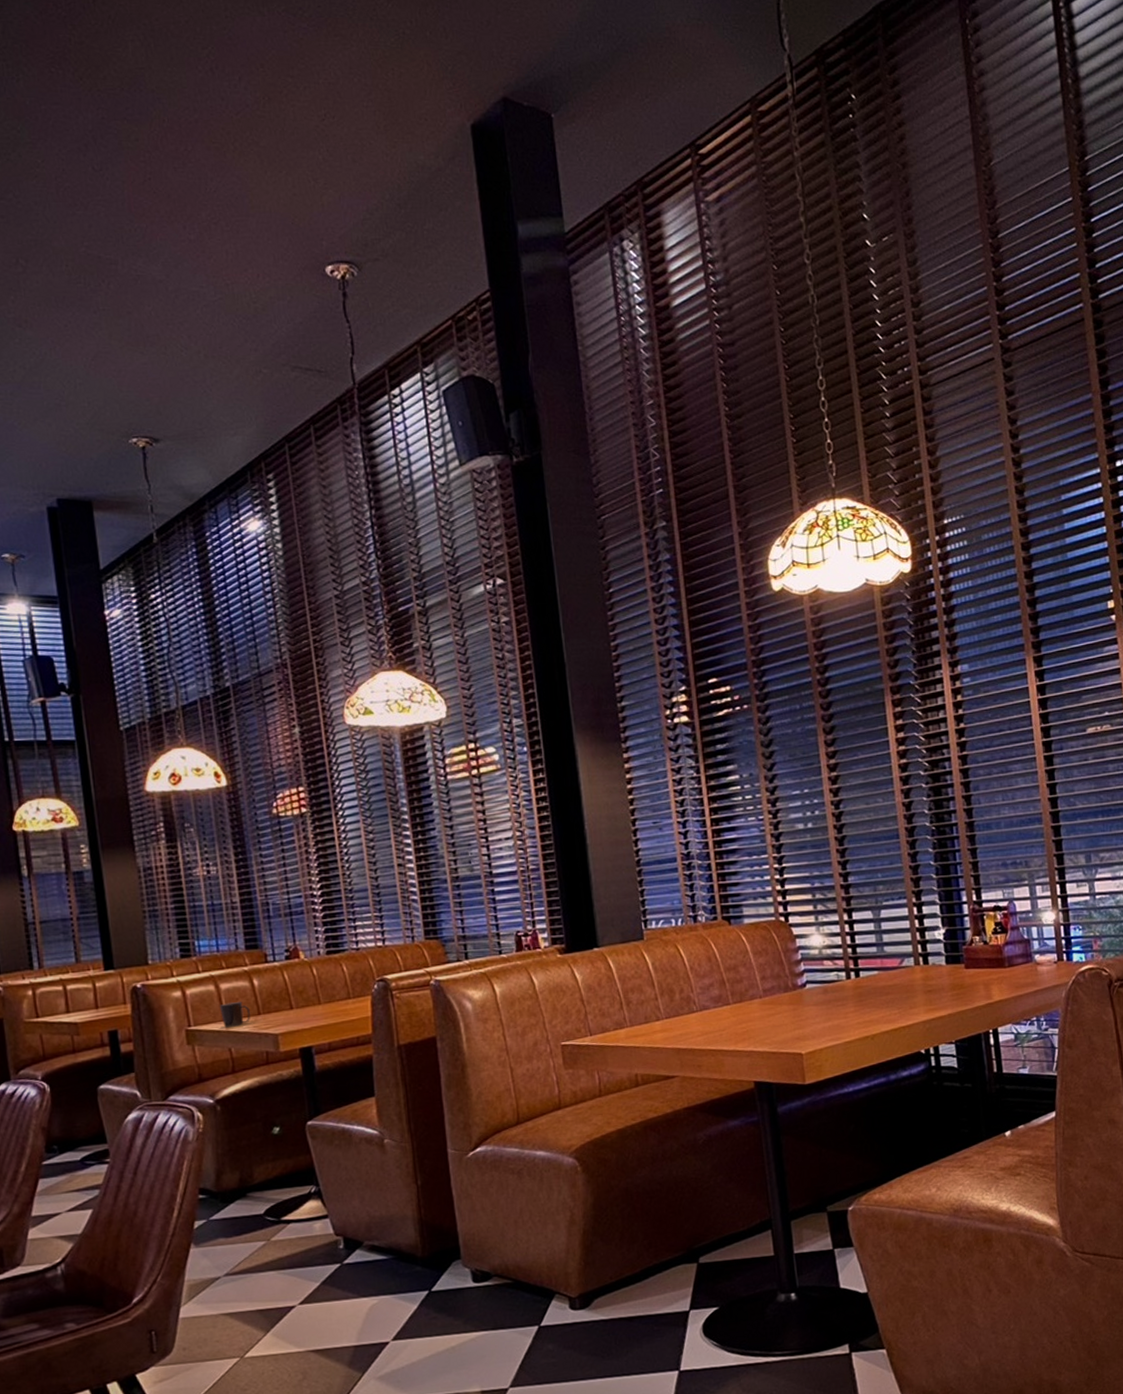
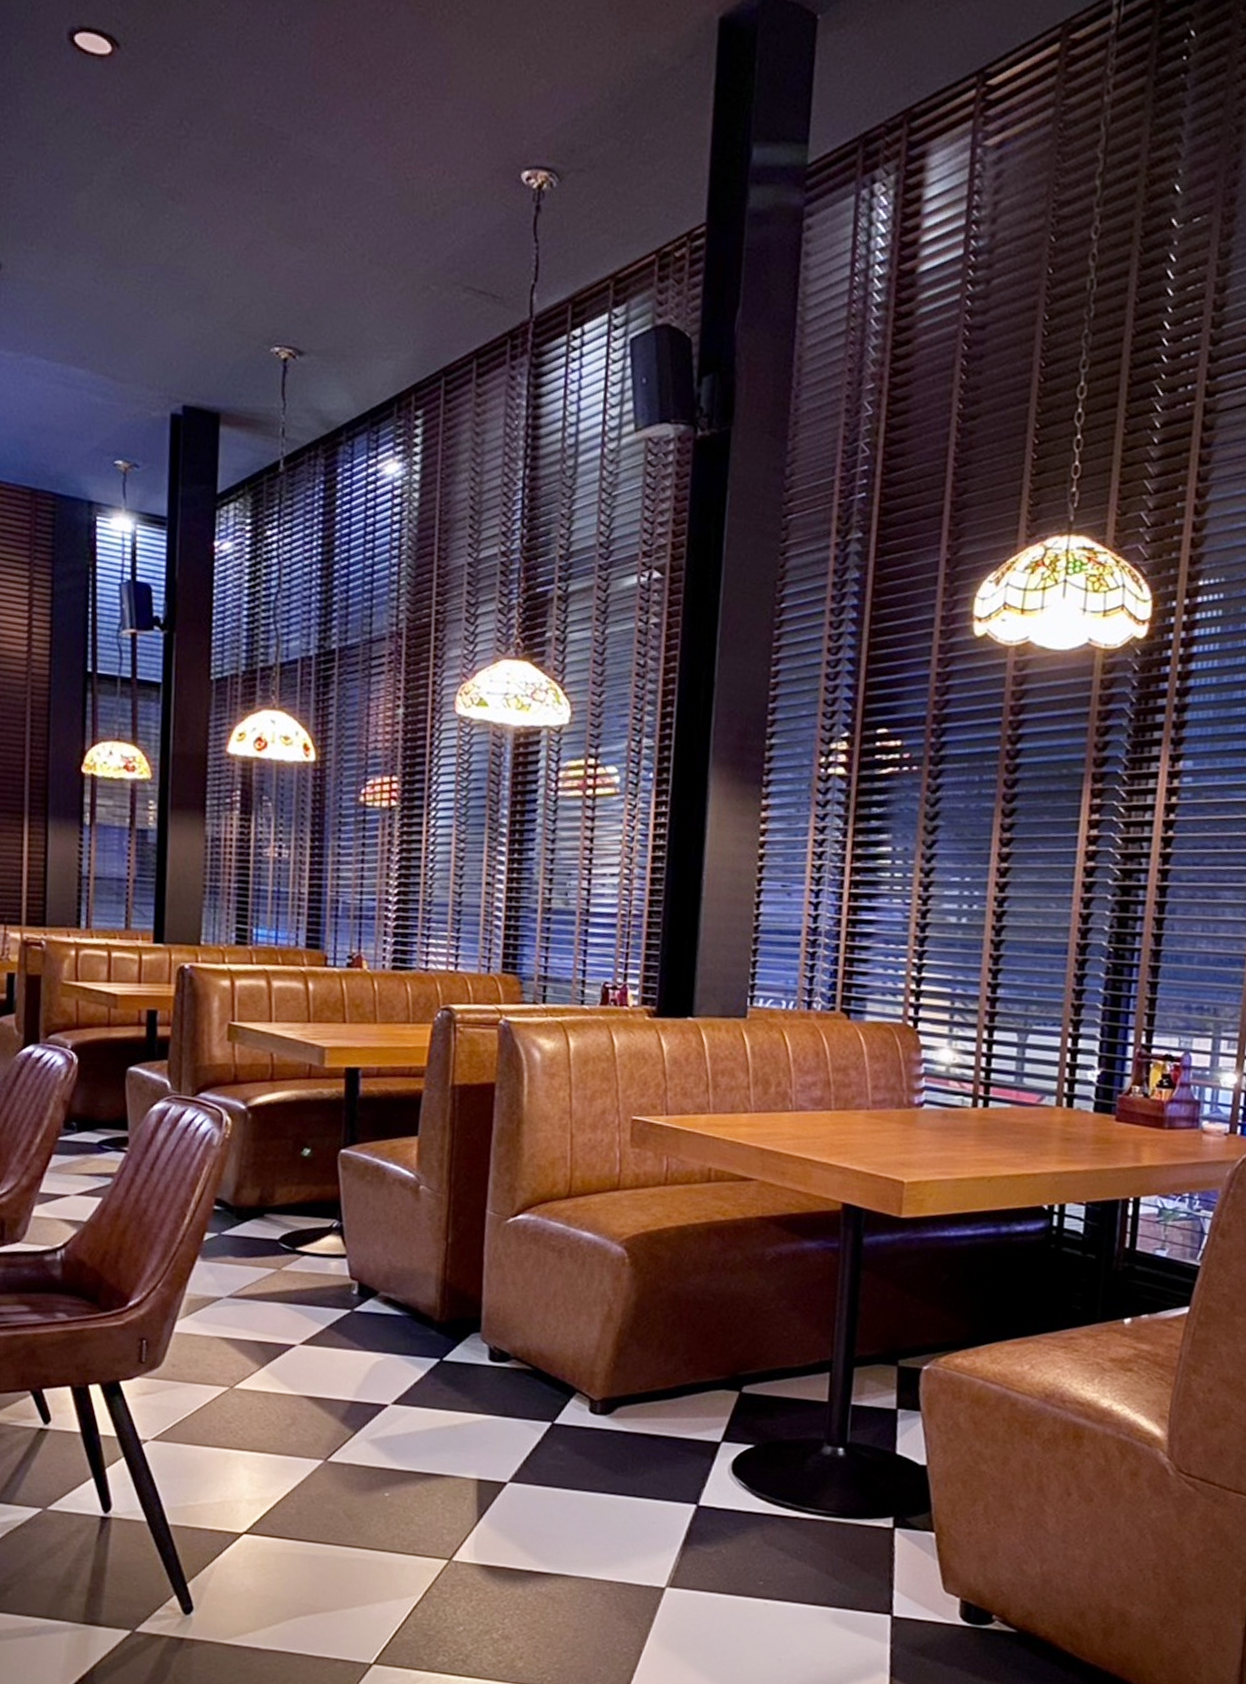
mug: present [220,1001,251,1030] -> none [268,1003,300,1034]

